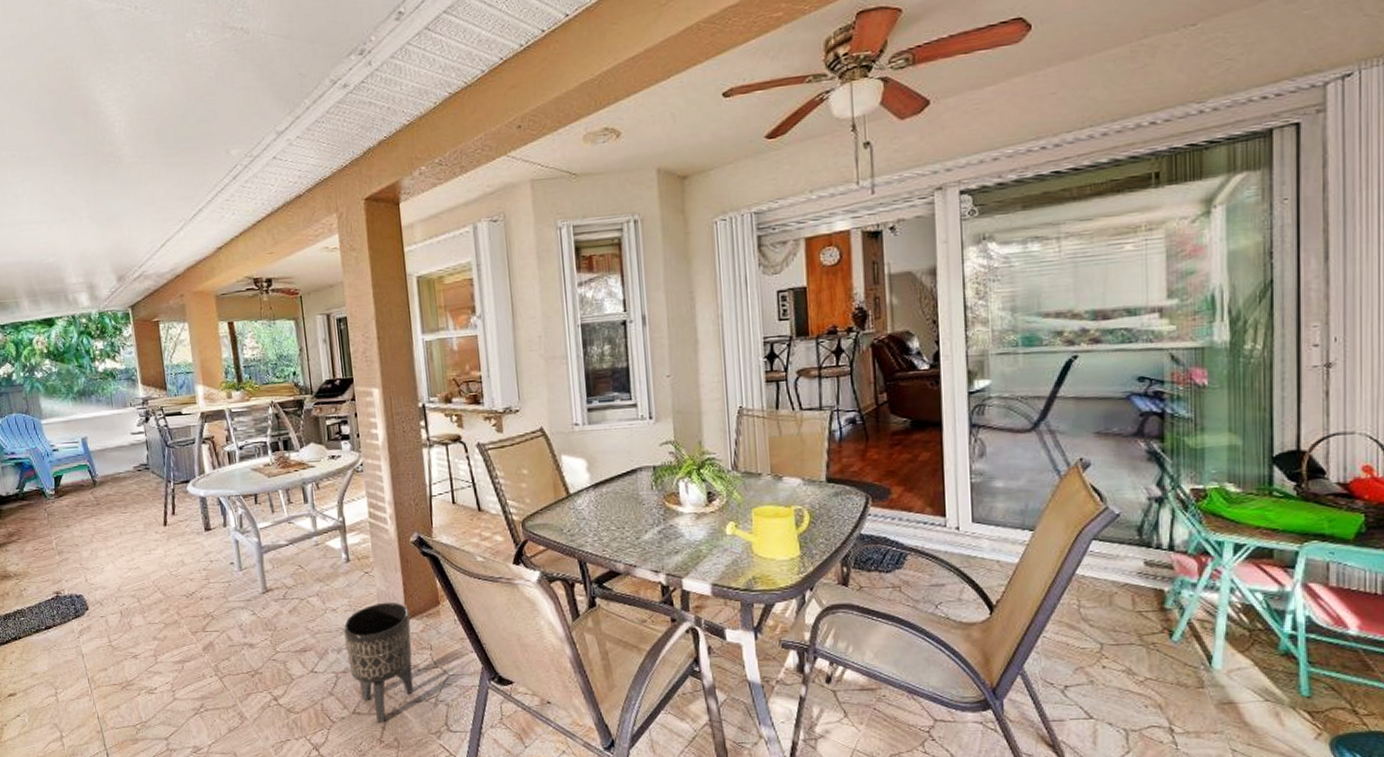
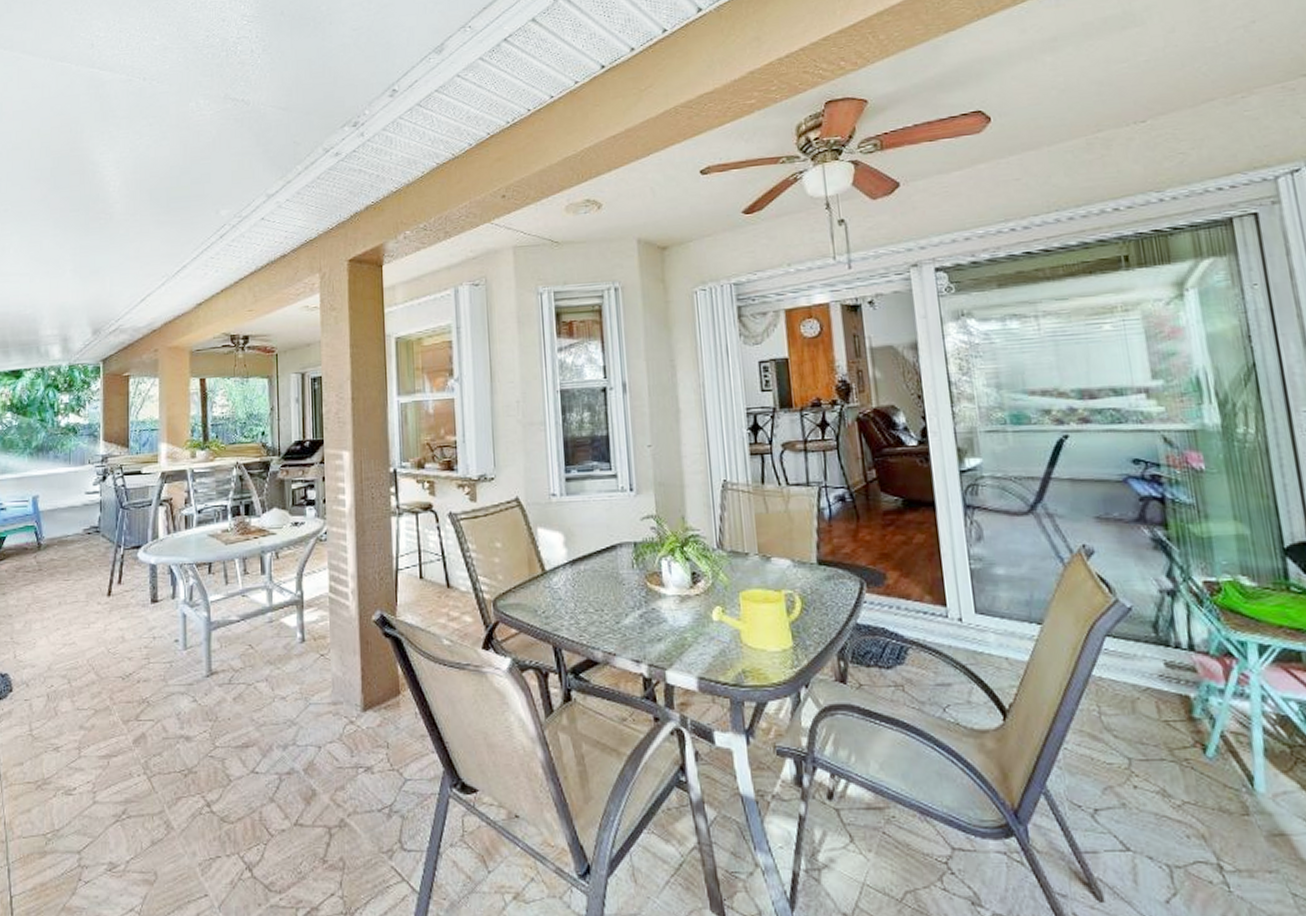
planter: present [342,602,414,724] -> none [291,690,367,839]

